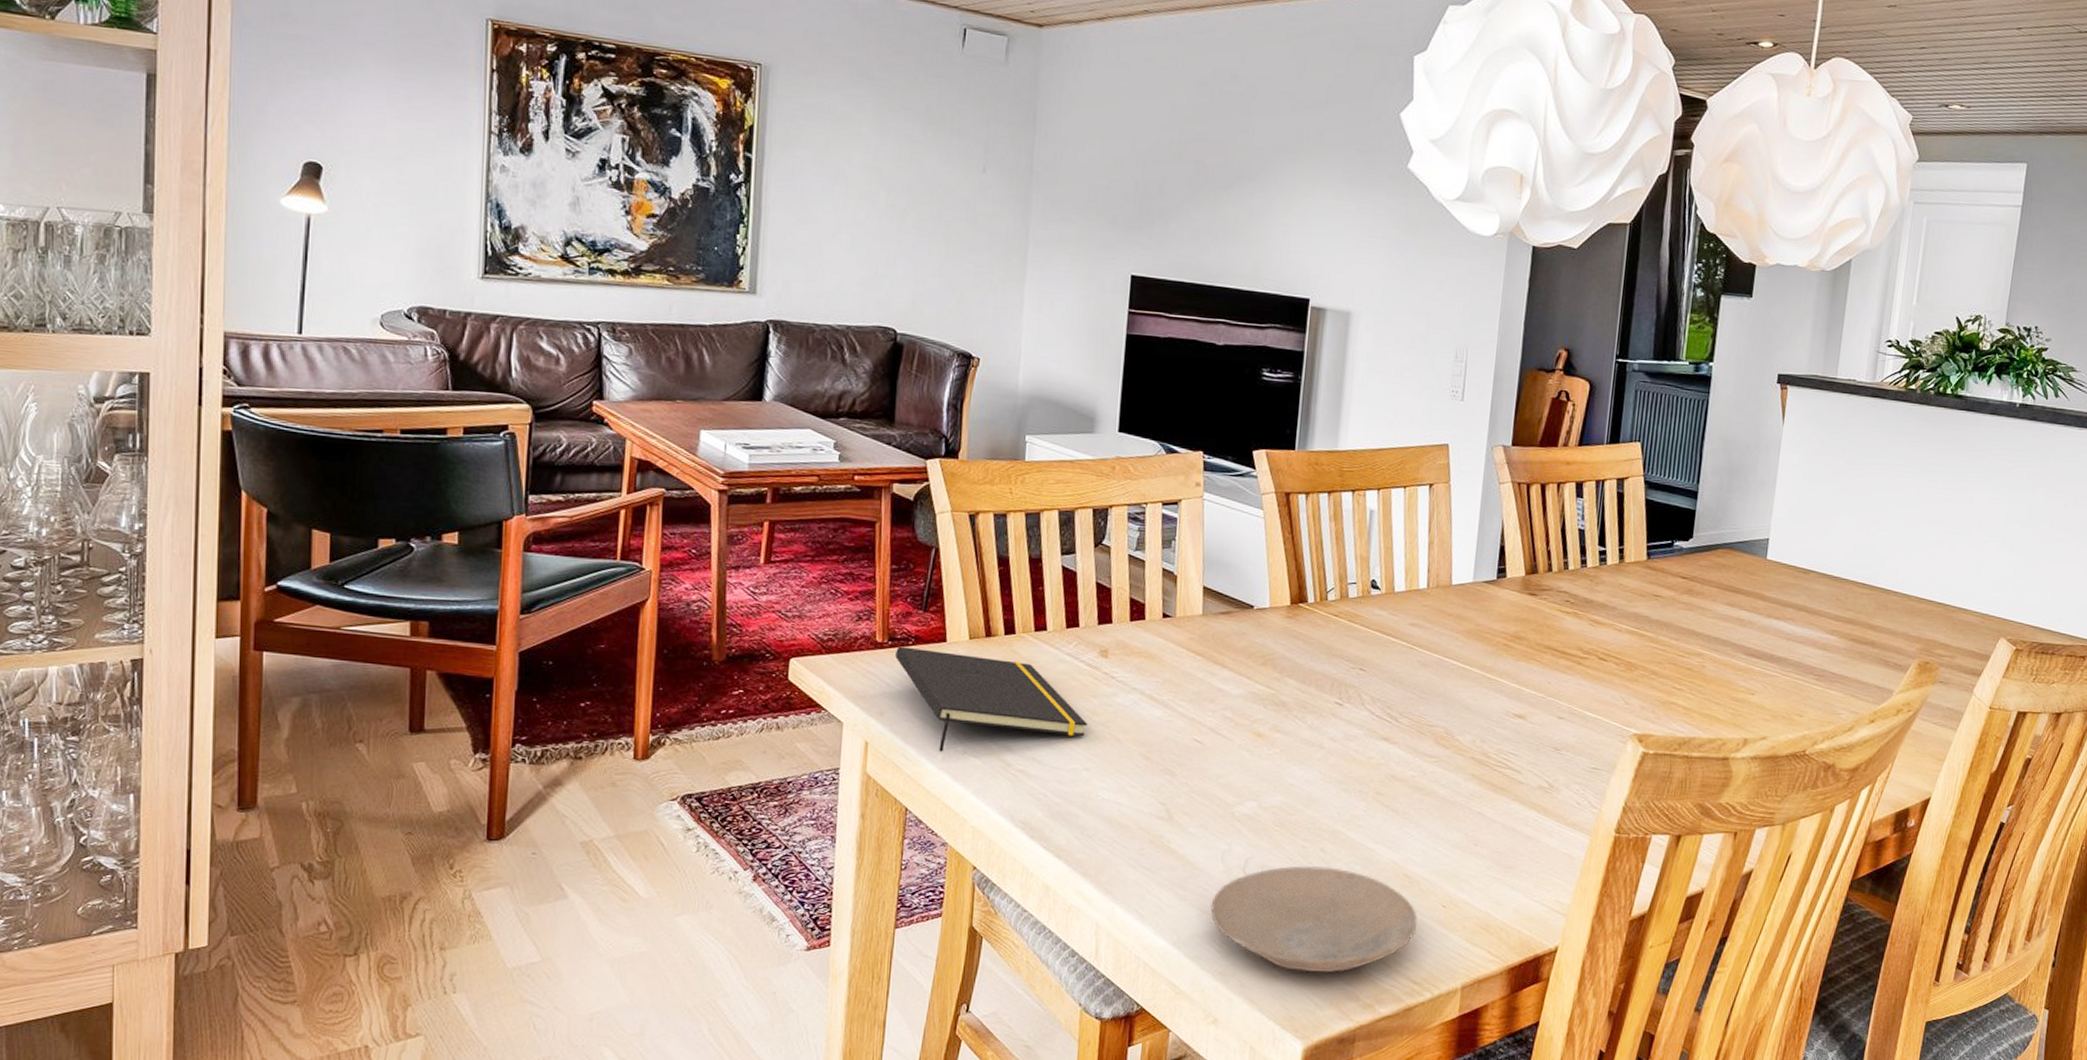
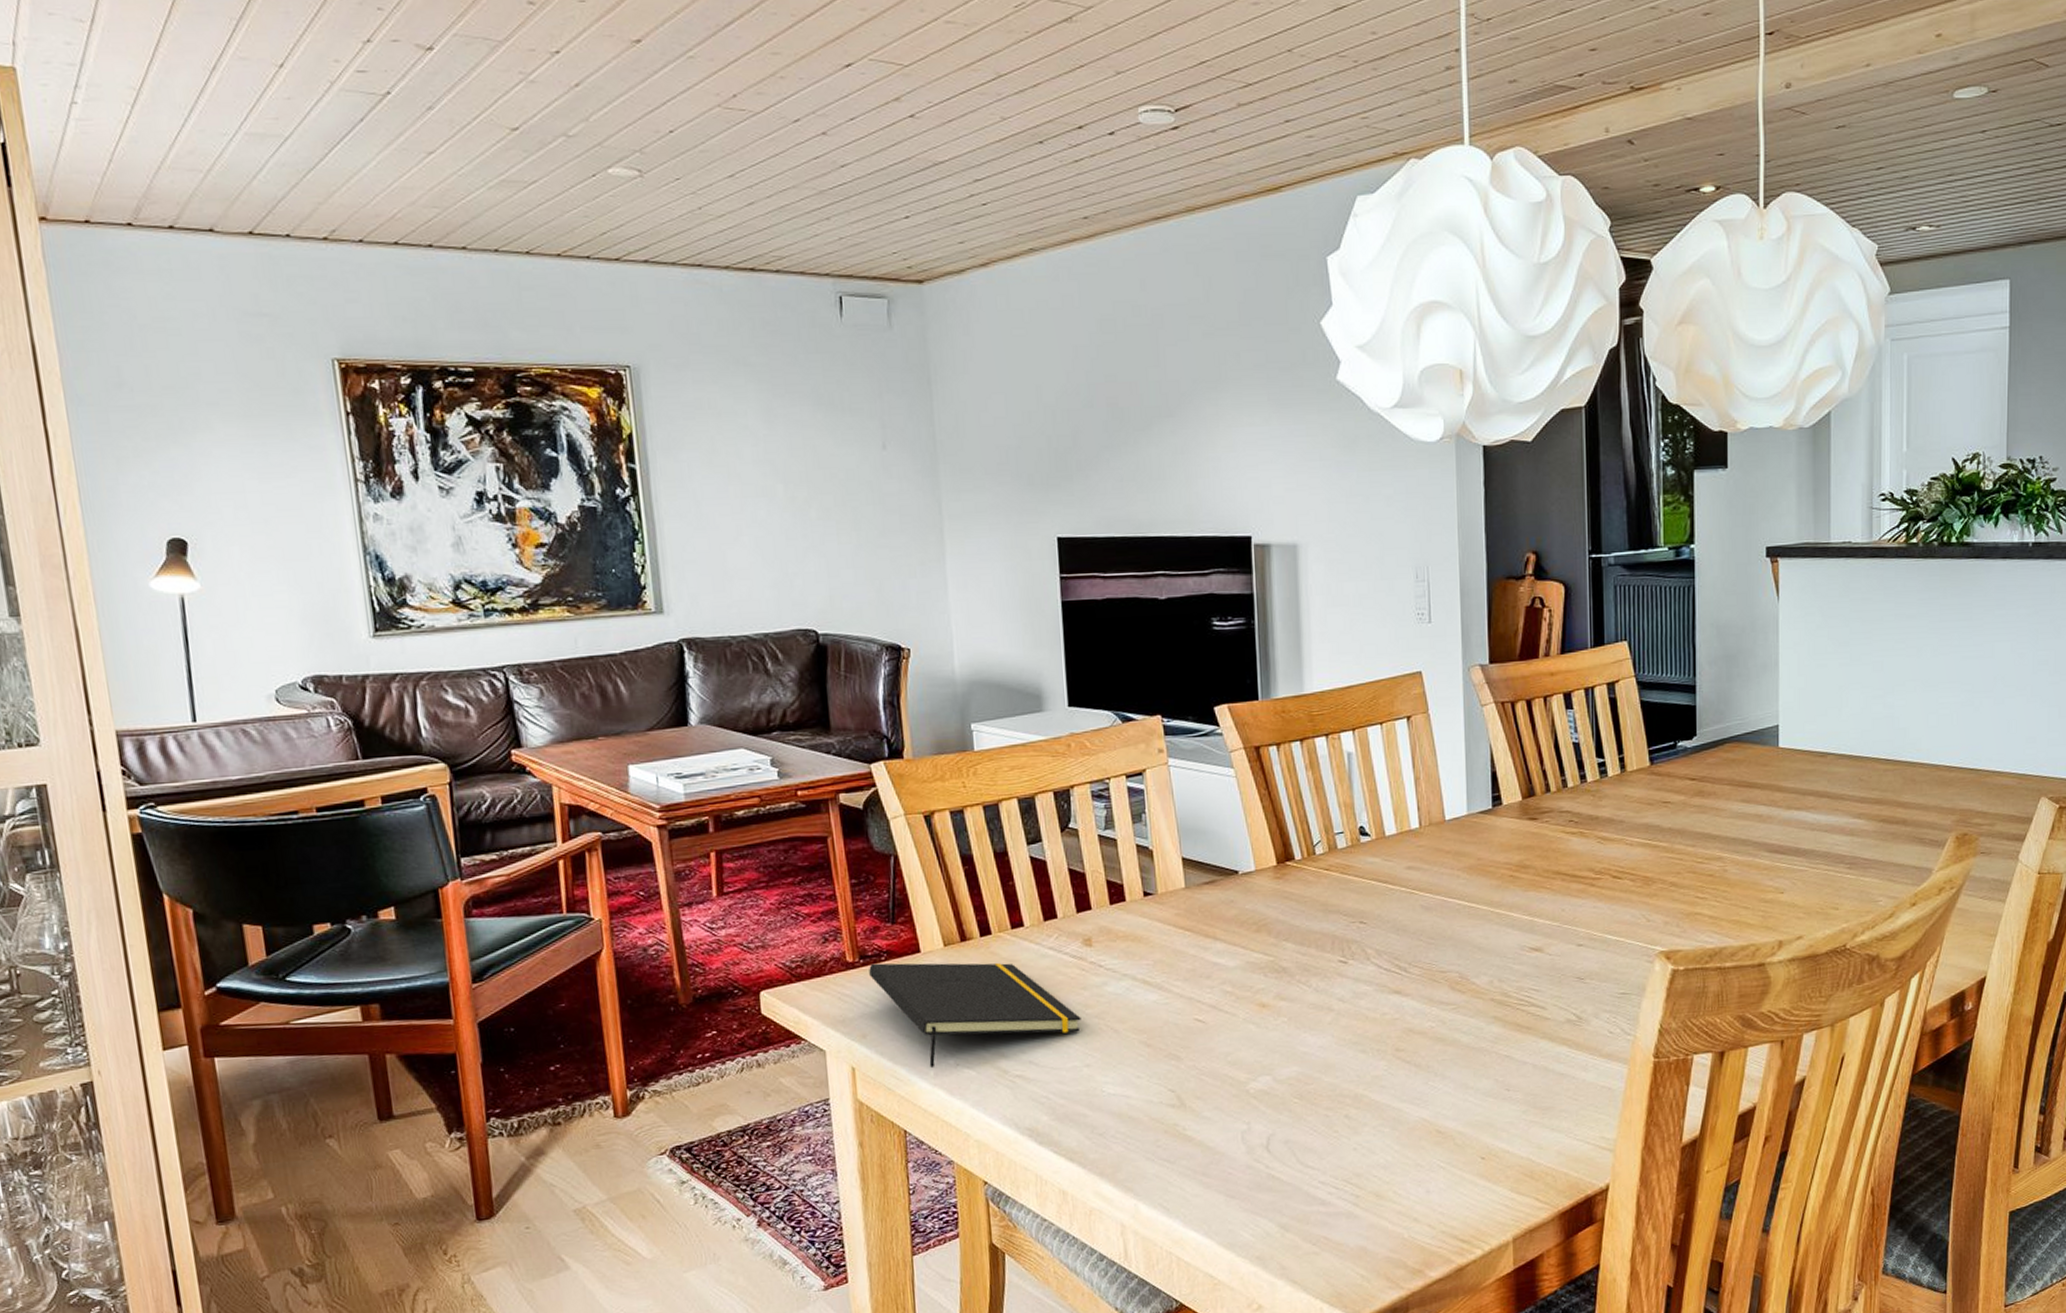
plate: present [1210,866,1418,973] -> none [1238,1133,1458,1245]

